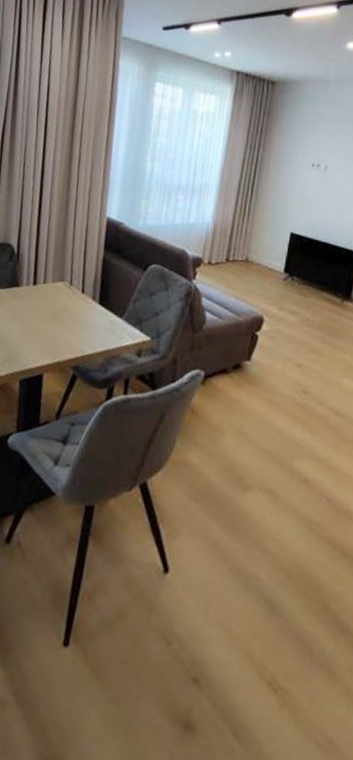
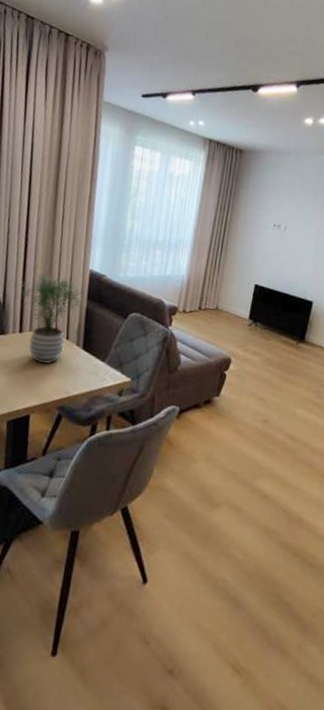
potted plant: none [33,222,102,320] -> present [19,274,86,365]

